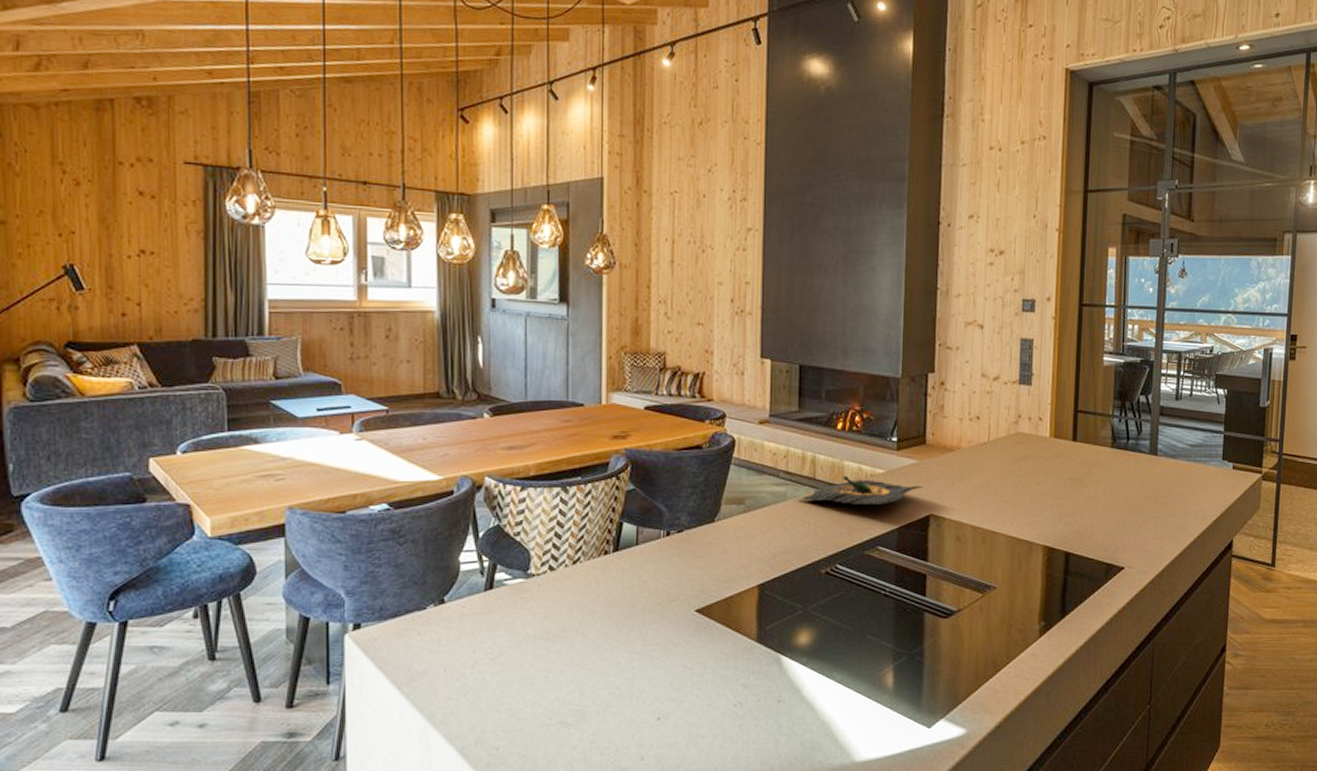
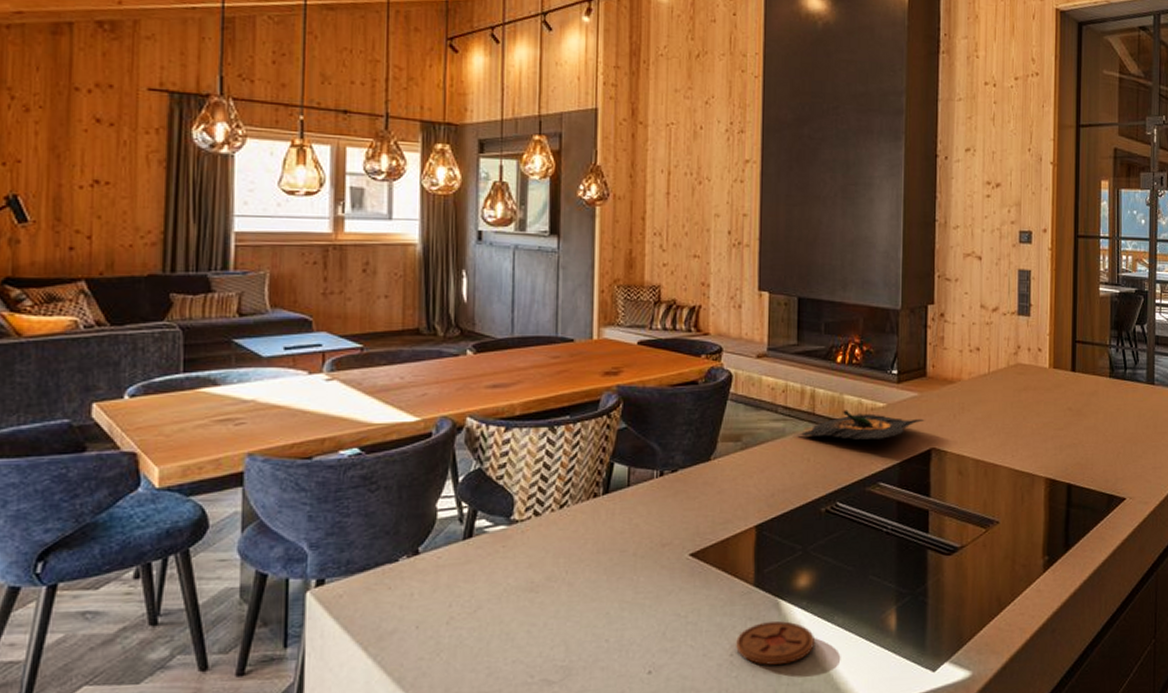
coaster: none [739,676,814,716] -> present [736,621,814,665]

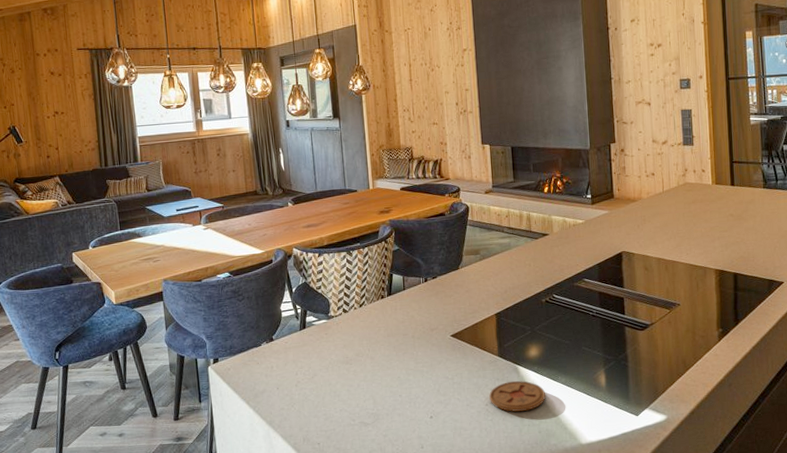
tequila: present [795,410,925,440] -> none [518,227,615,249]

